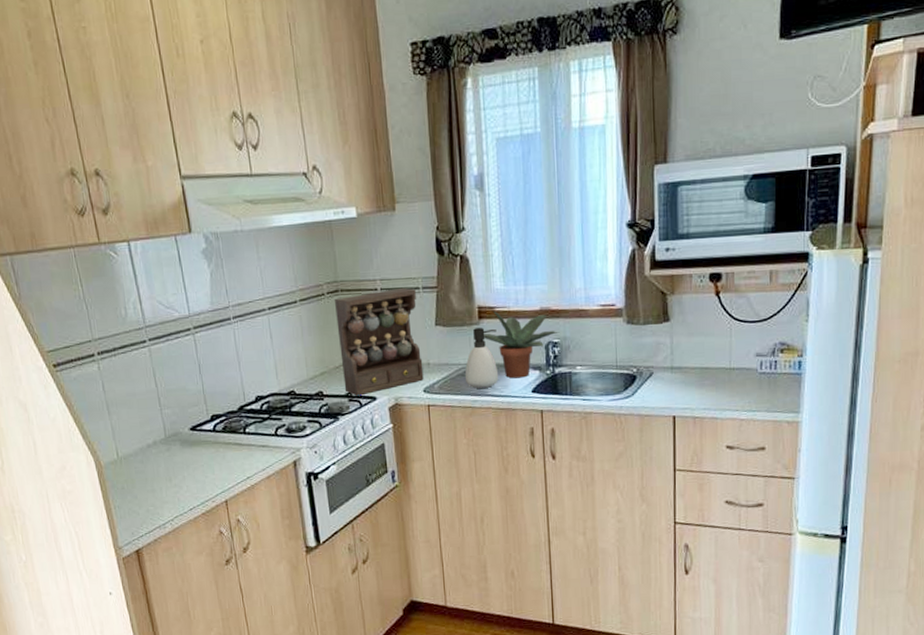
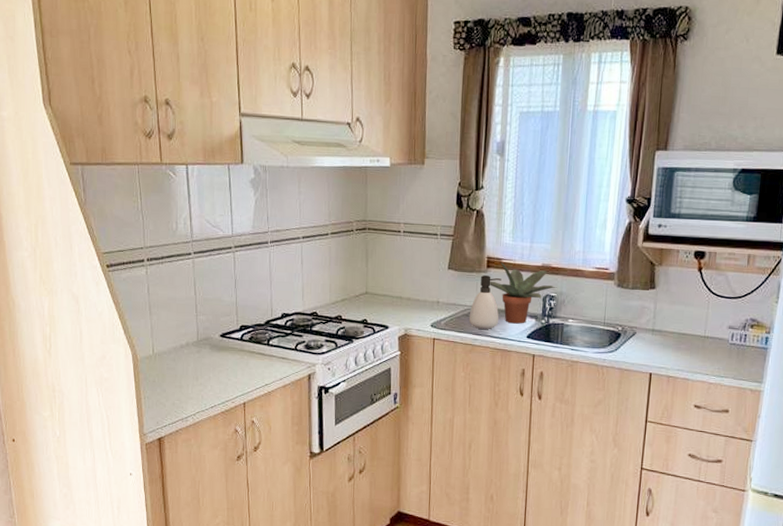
spice rack: present [334,287,424,396] -> none [361,232,434,323]

